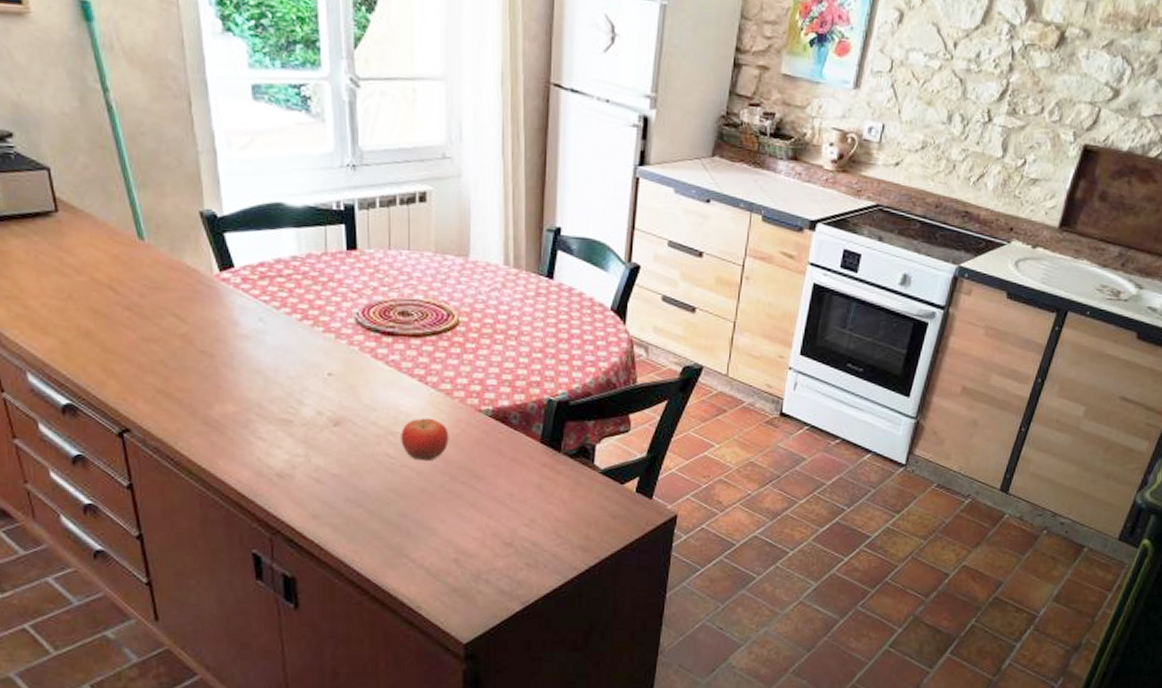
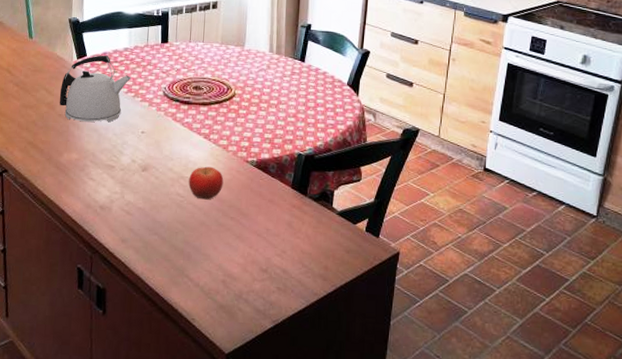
kettle: none [198,266,306,361] -> present [59,55,132,122]

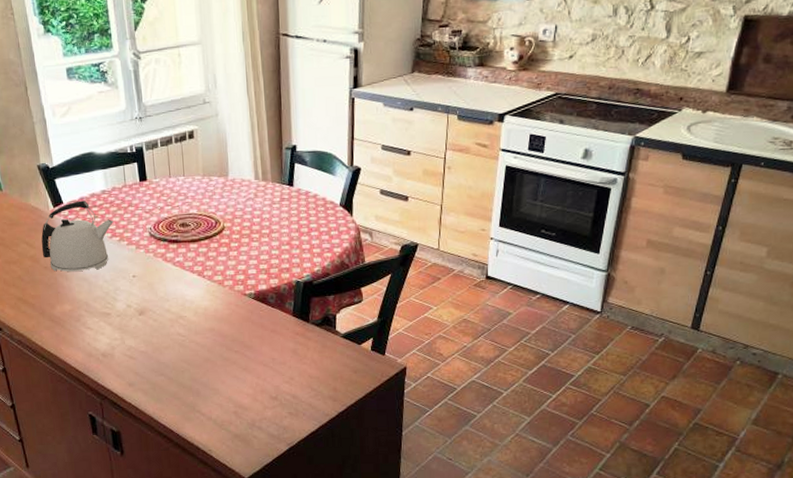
fruit: present [189,166,224,200] -> none [188,303,224,337]

